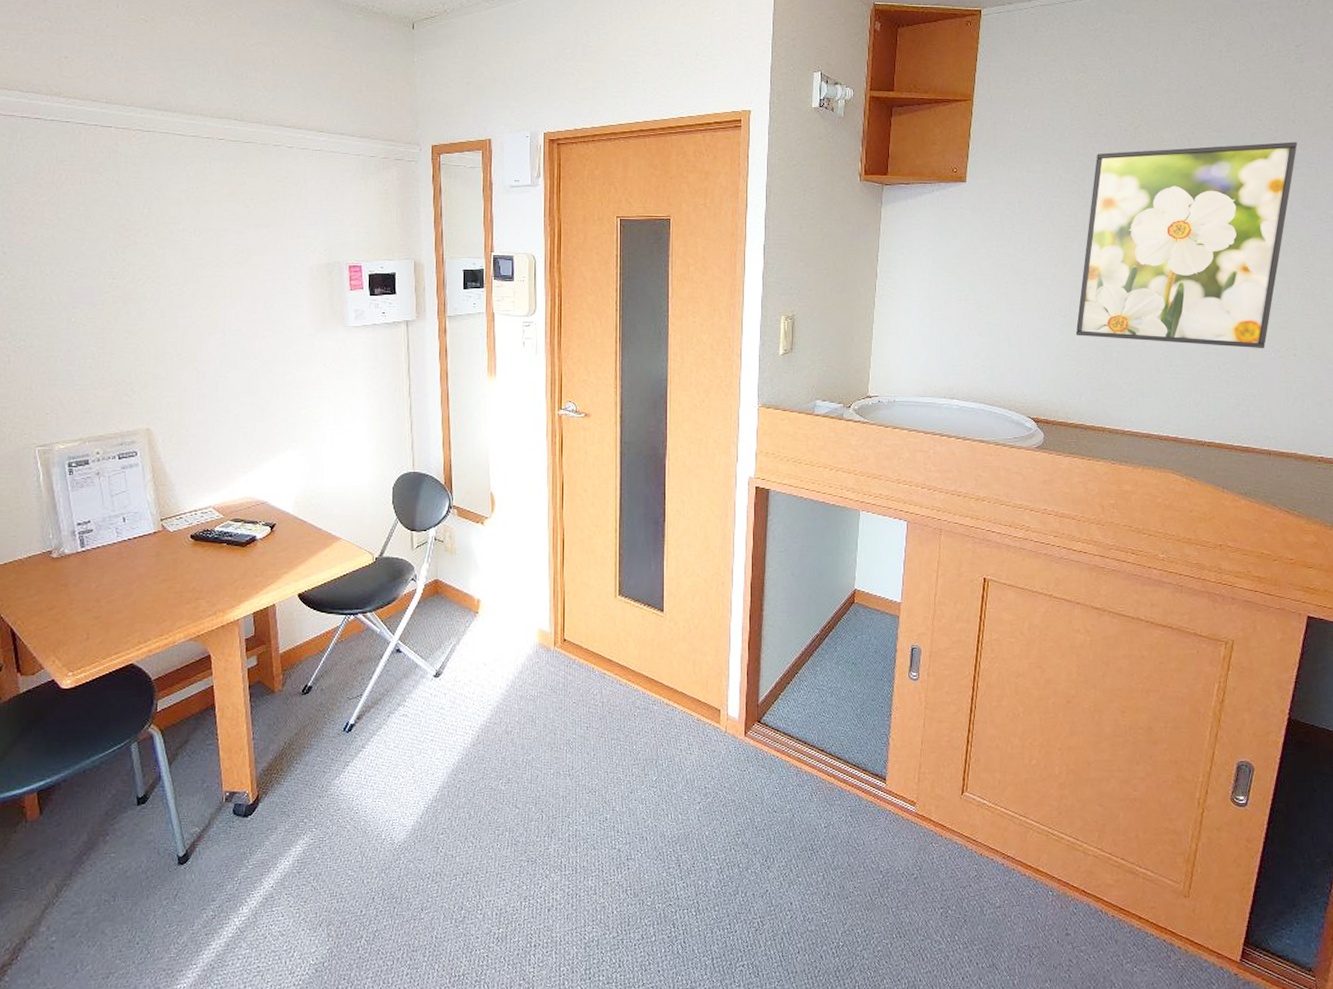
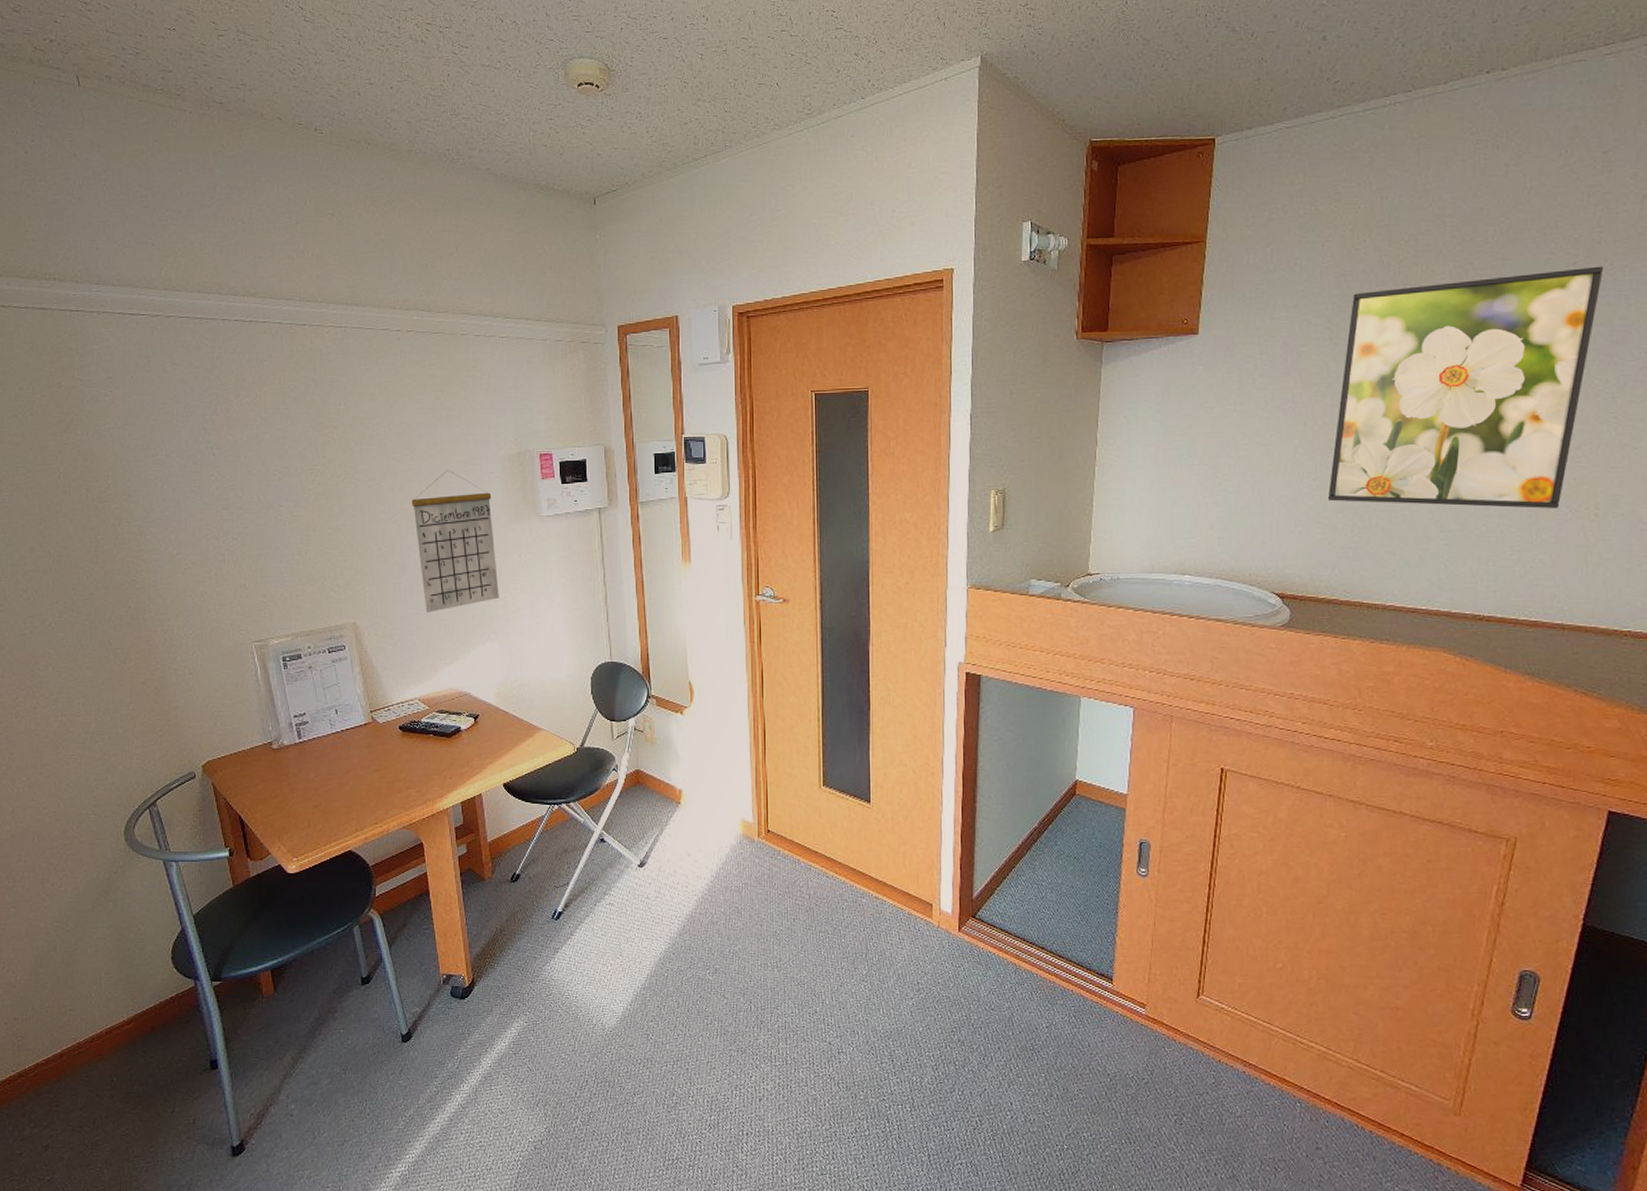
calendar: none [214,278,302,420] -> present [411,470,499,612]

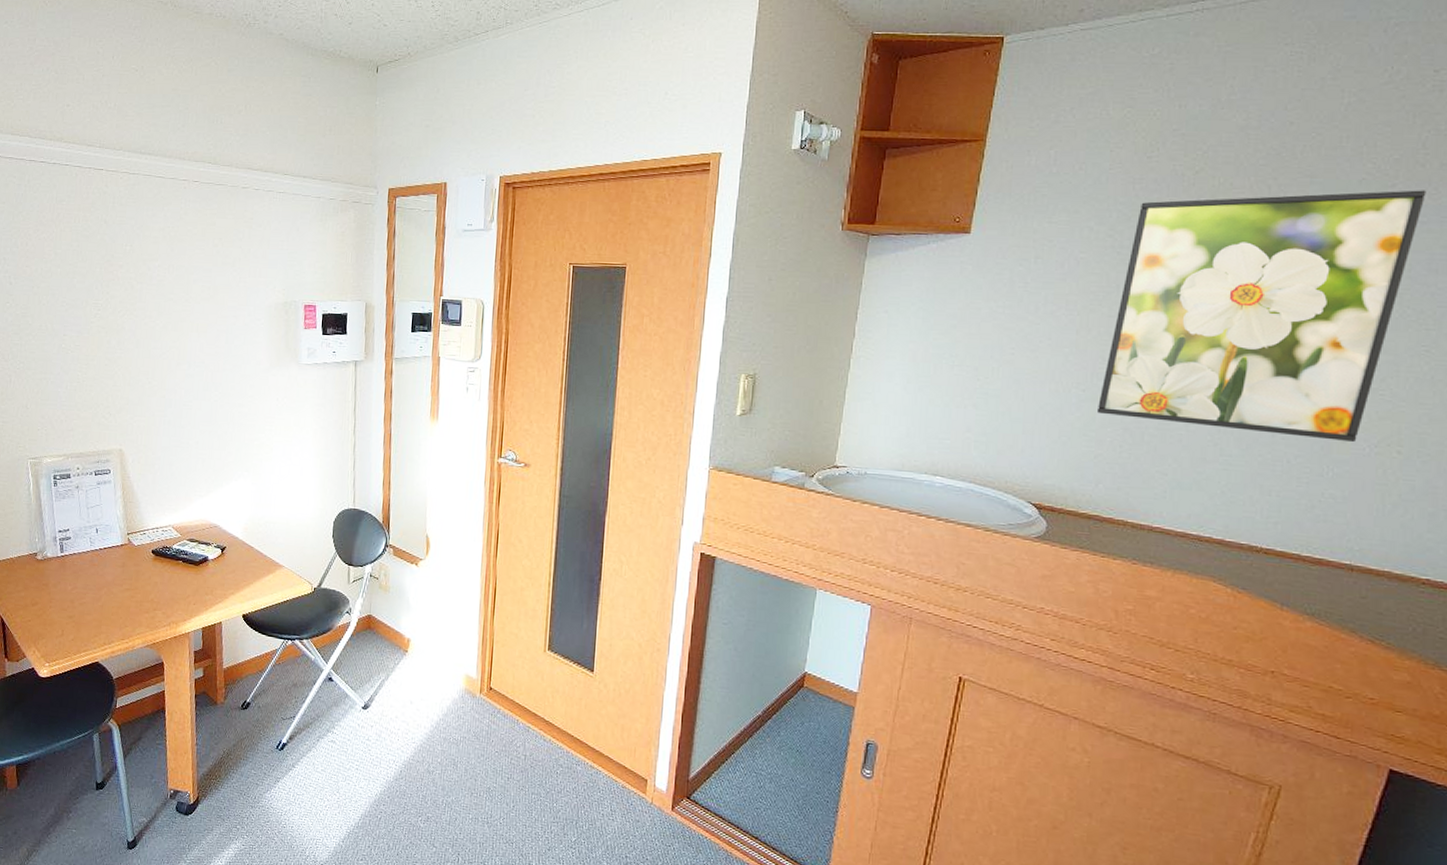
calendar: present [411,470,499,612] -> none [182,313,257,446]

